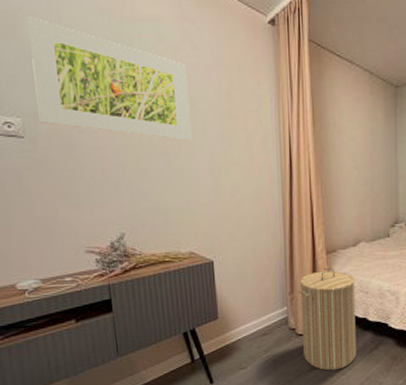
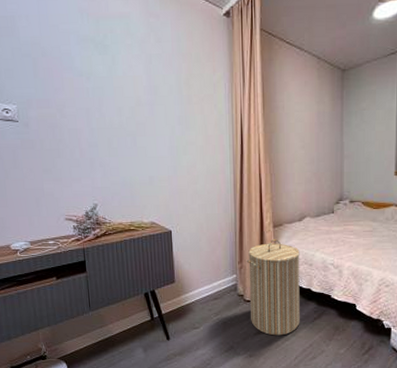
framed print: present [27,16,192,140] -> none [22,19,155,123]

